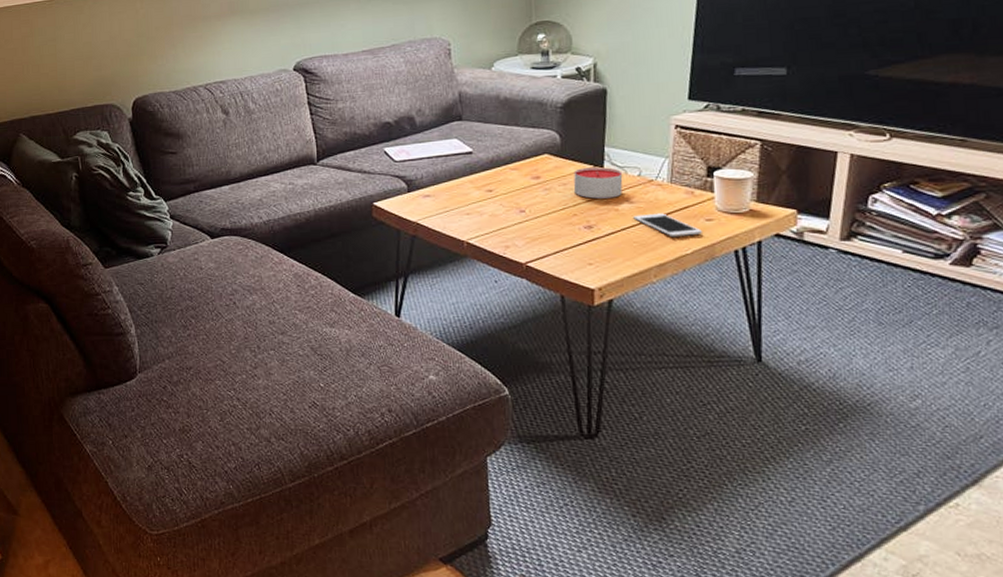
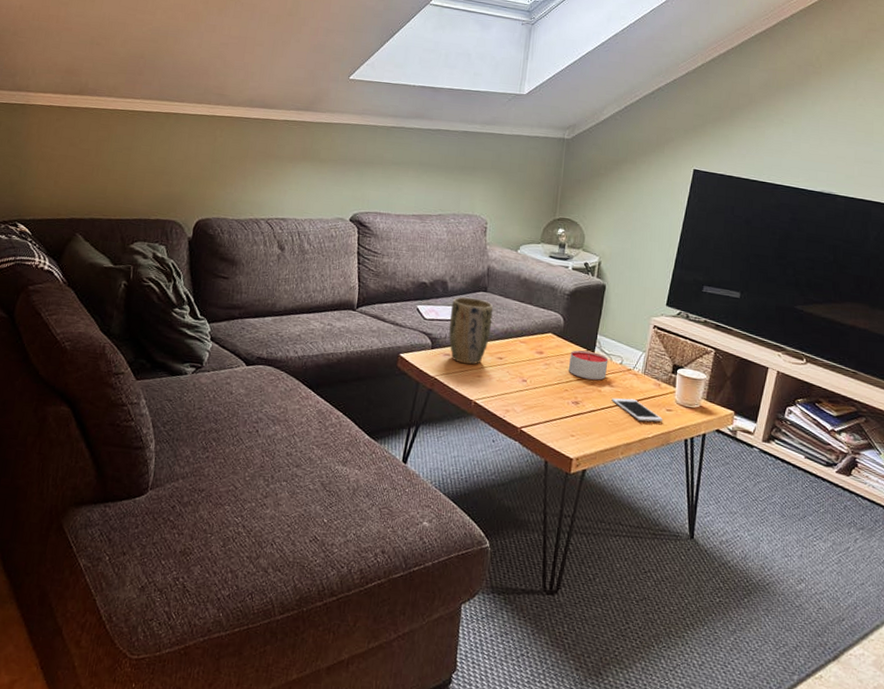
plant pot: none [423,129,474,203] -> present [449,296,494,365]

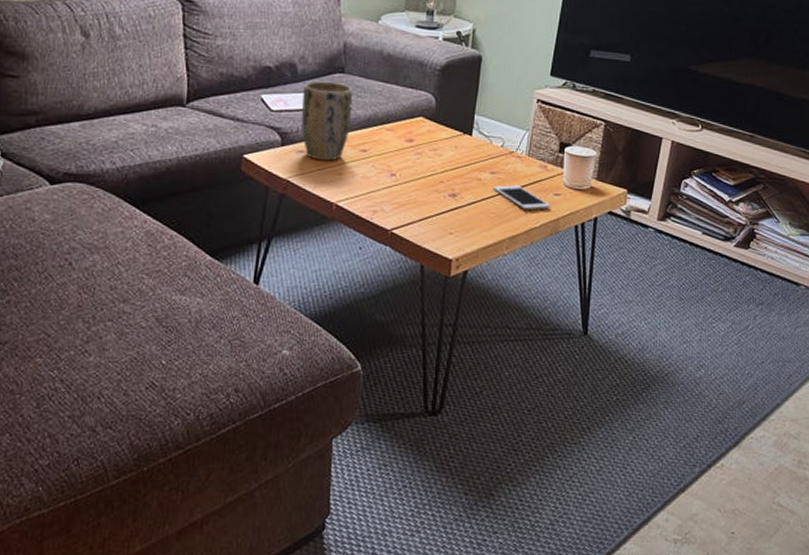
candle: present [568,350,609,380] -> none [442,133,488,167]

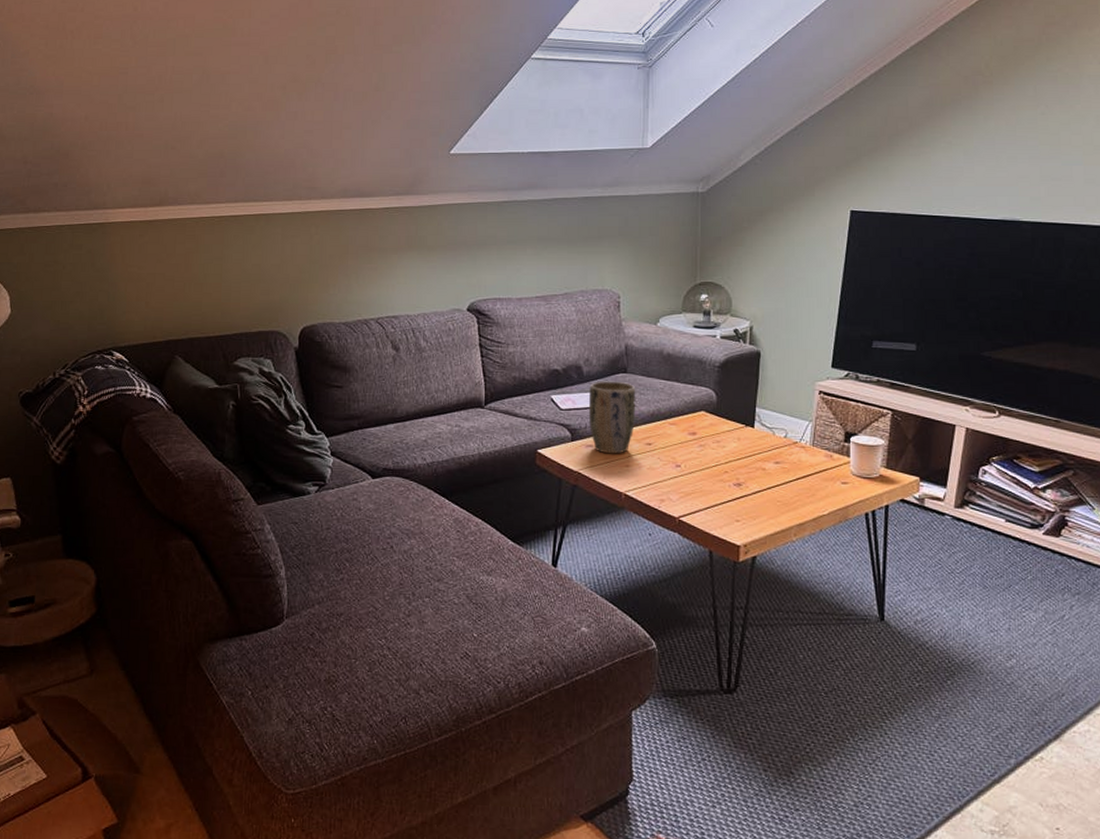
cell phone: present [493,185,551,210] -> none [778,474,839,498]

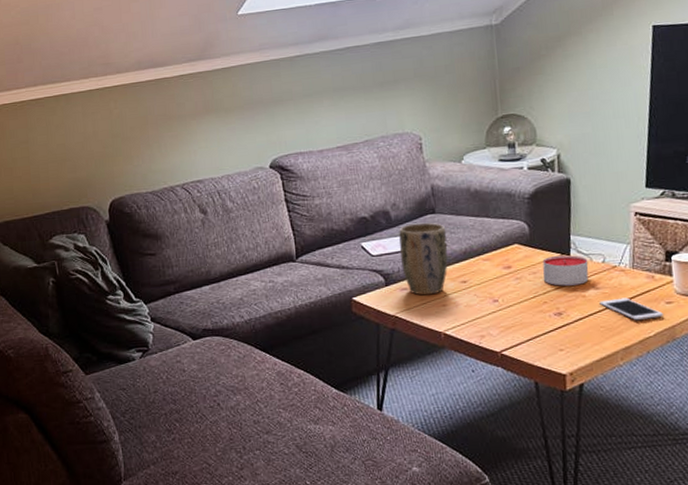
candle: none [726,426,771,458] -> present [542,255,589,286]
cell phone: none [778,474,839,498] -> present [599,298,664,321]

